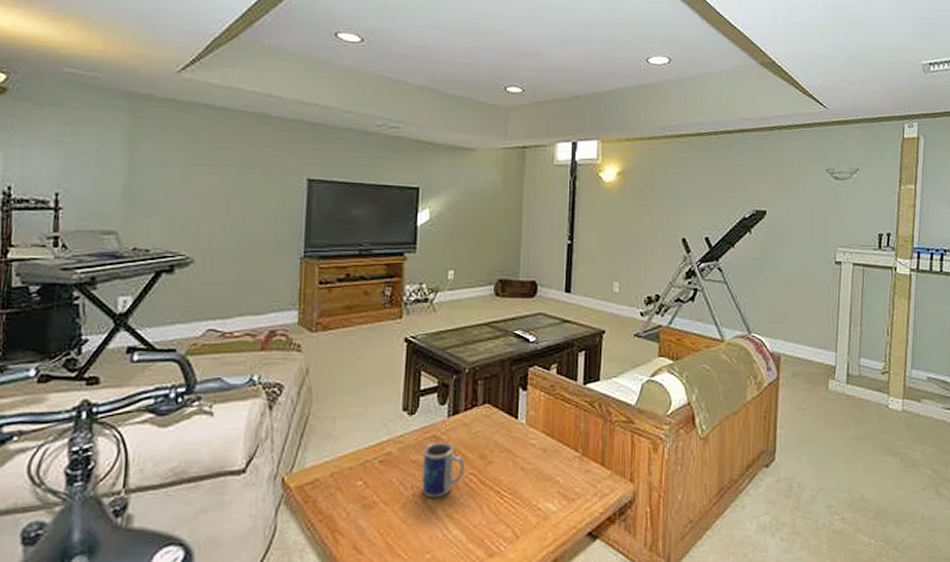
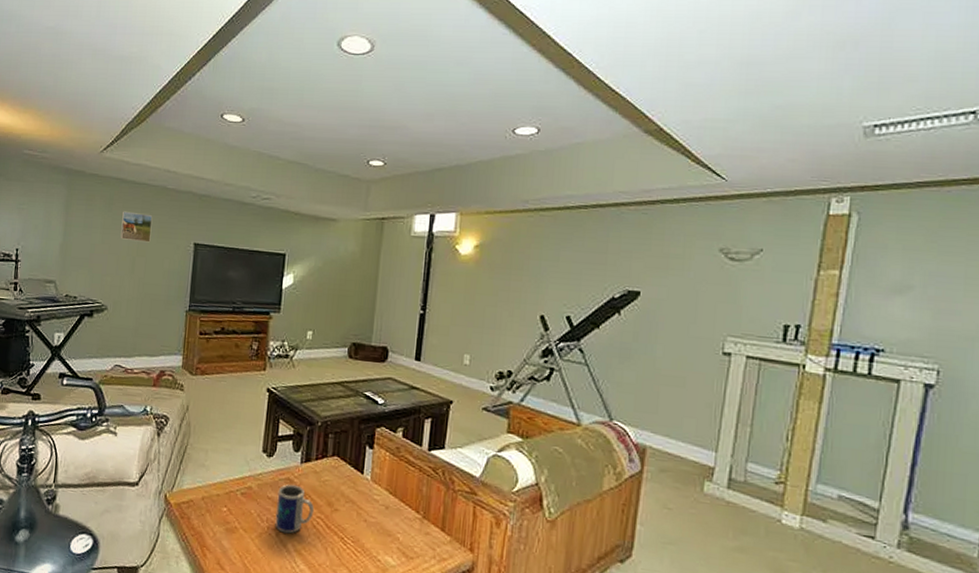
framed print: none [209,143,252,180] -> present [120,211,153,243]

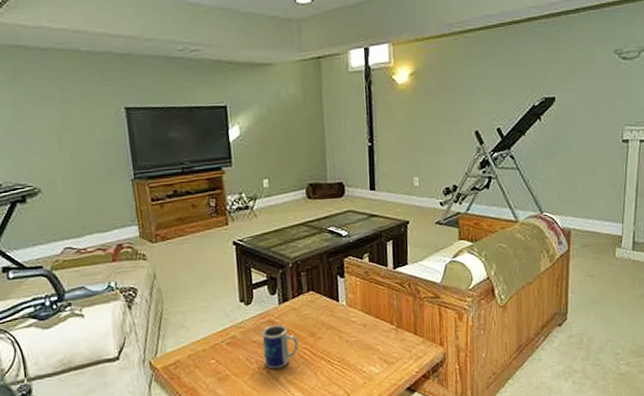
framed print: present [120,211,153,243] -> none [33,82,74,114]

